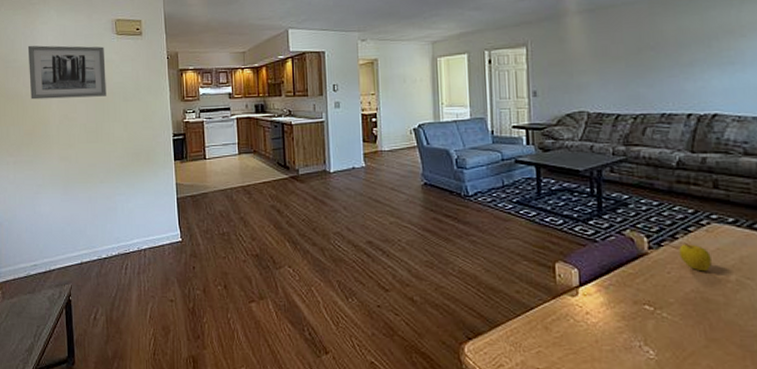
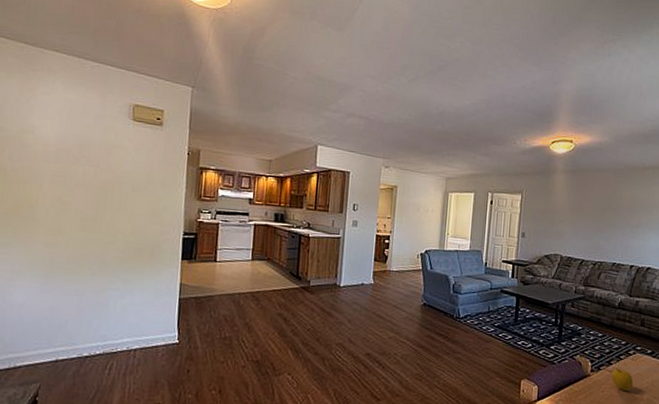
wall art: present [27,45,106,100] -> none [17,114,116,184]

